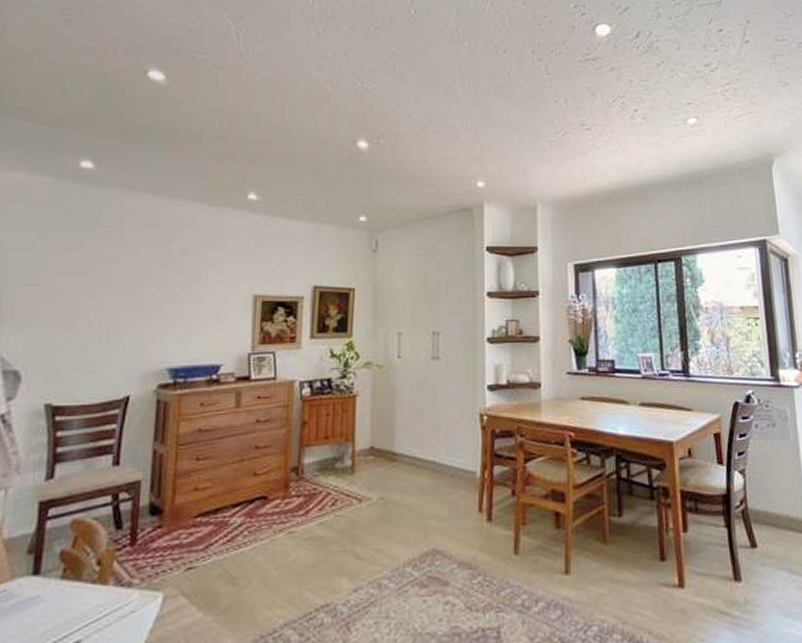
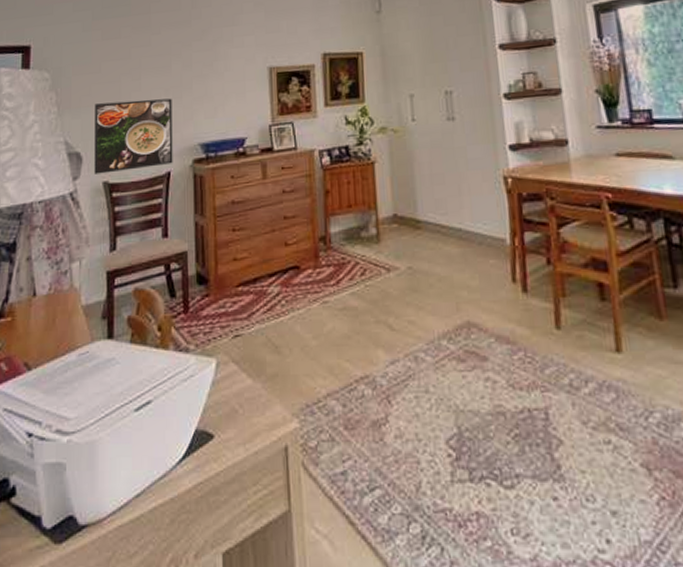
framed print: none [35,318,140,395] -> present [94,98,173,174]

